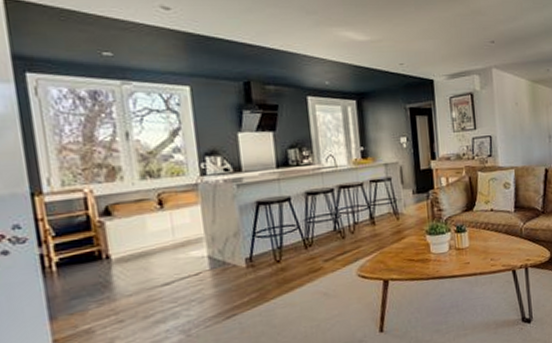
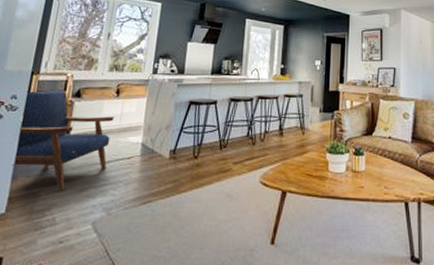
armchair: none [34,209,170,323] -> present [12,89,114,191]

